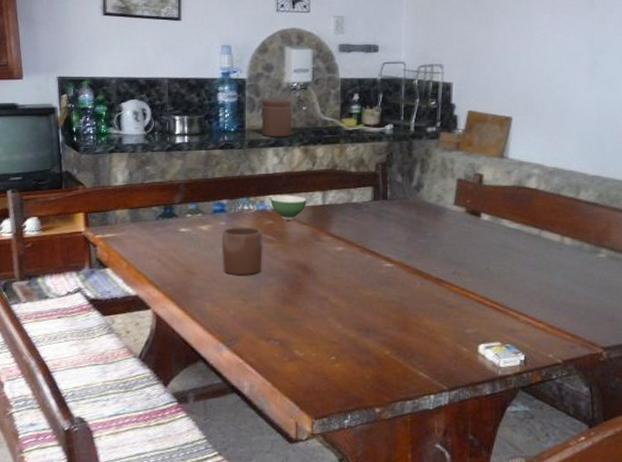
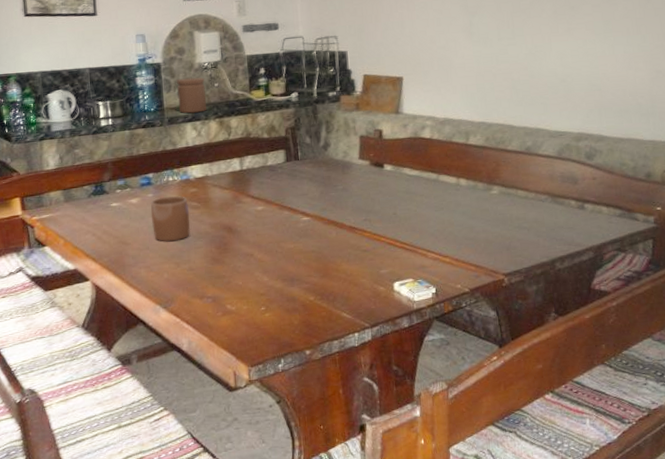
bowl: present [269,195,308,220] -> none [191,164,227,187]

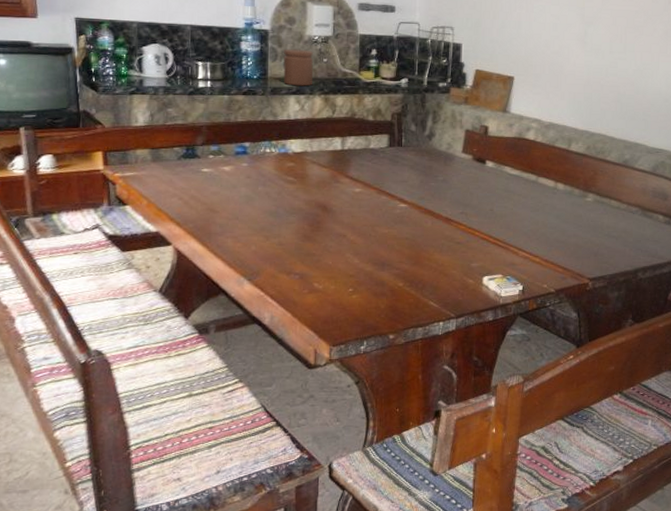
mug: present [150,196,191,242] -> none [243,167,285,214]

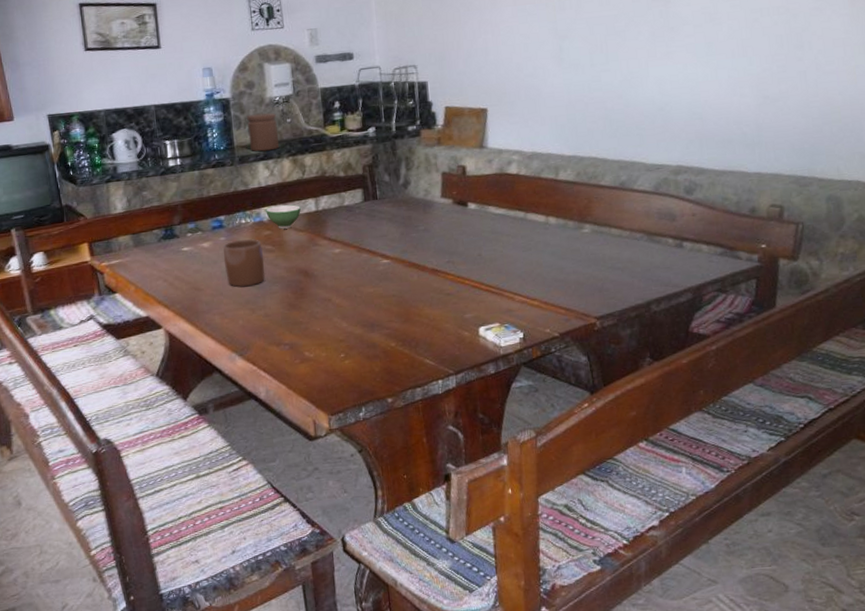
mug: none [243,167,285,214] -> present [222,239,266,288]
bowl: none [291,139,328,163] -> present [264,204,302,229]

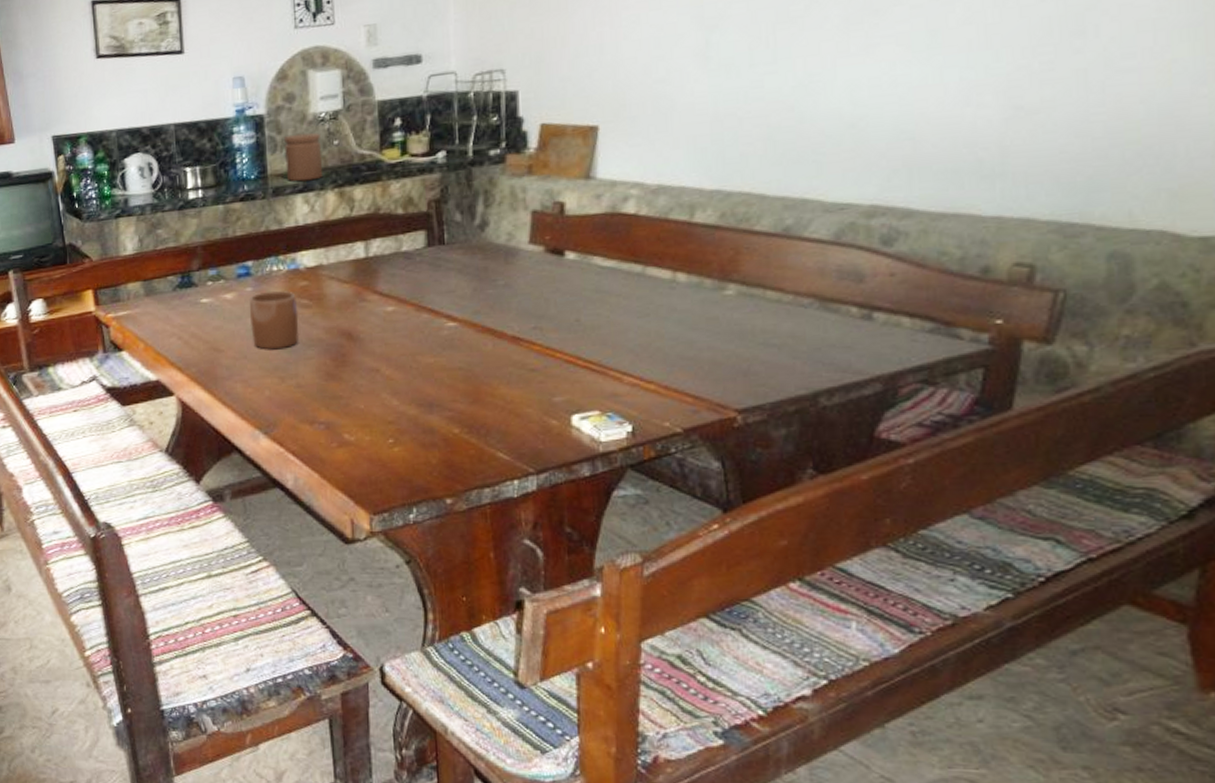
bowl: present [264,204,302,229] -> none [301,249,348,280]

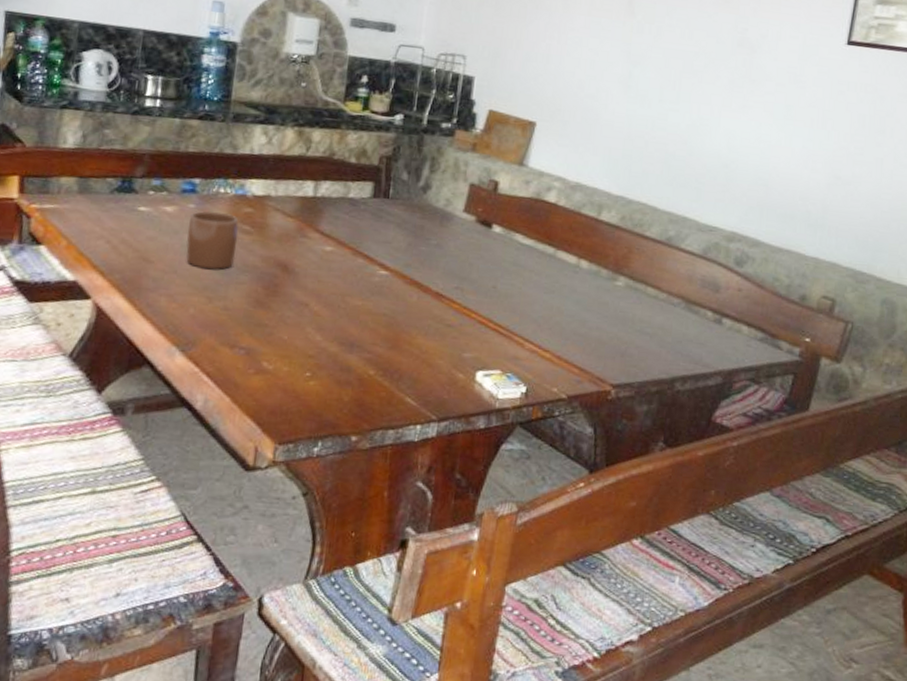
jar: present [284,132,322,182] -> none [249,67,290,115]

